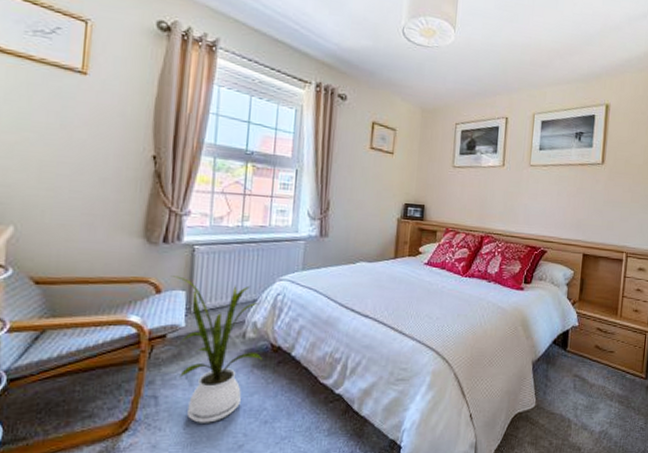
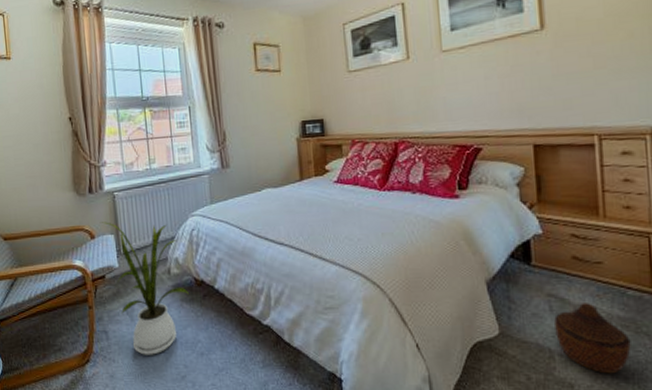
woven basket: none [575,383,623,439] -> present [554,303,631,374]

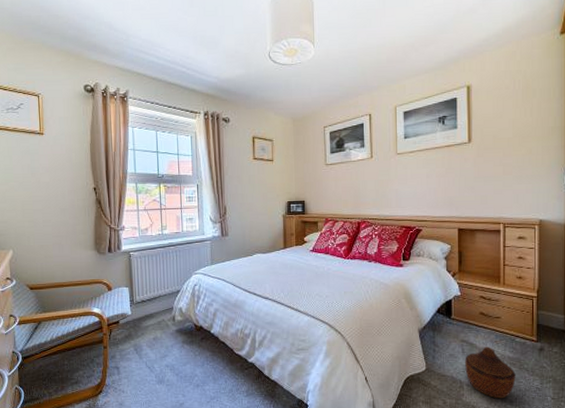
house plant: present [99,222,189,355] -> none [116,276,189,387]

